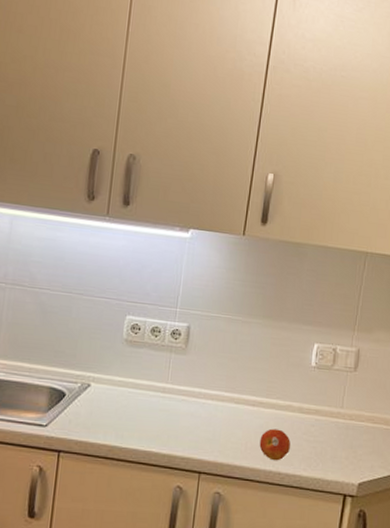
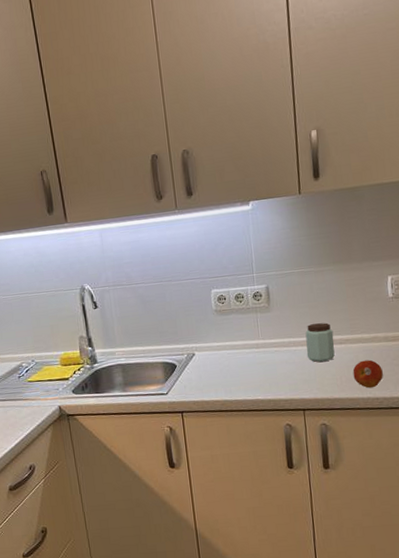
peanut butter: none [215,378,249,422] -> present [305,322,335,362]

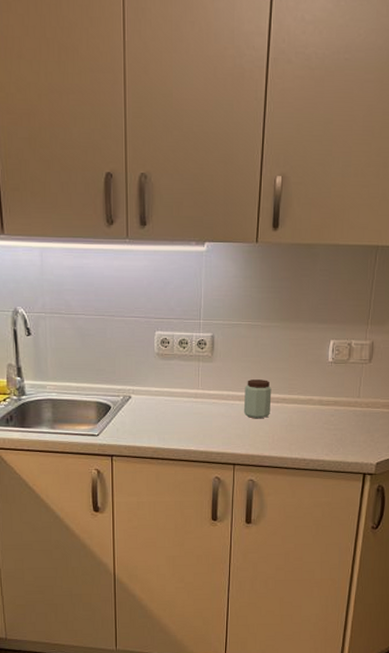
fruit: present [352,359,383,389] -> none [285,421,313,449]

